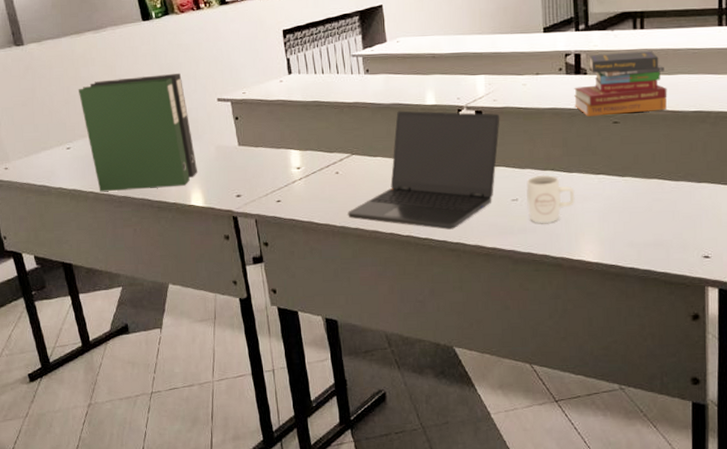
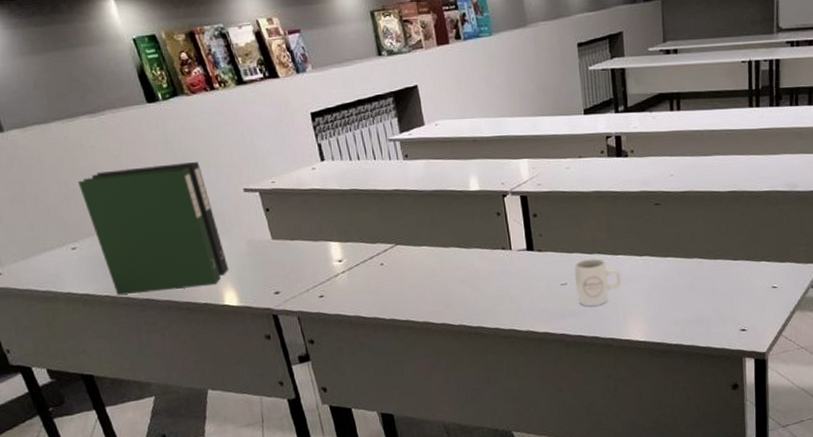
laptop: present [348,110,500,230] -> none [396,197,546,317]
books: present [574,51,668,117] -> none [616,132,704,199]

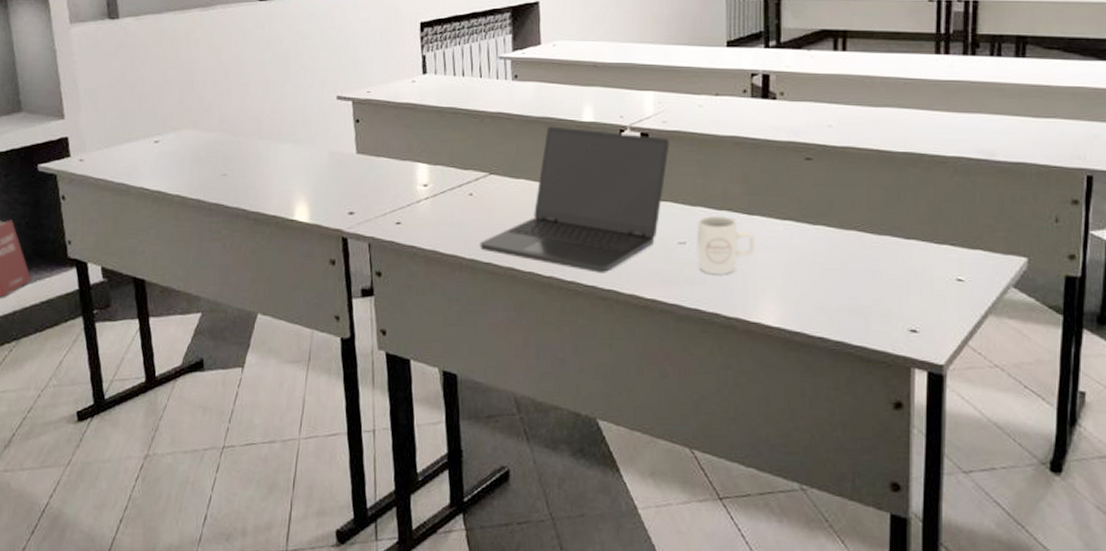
binder: present [77,161,230,296] -> none [175,63,306,197]
laptop: none [396,197,546,317] -> present [480,126,670,273]

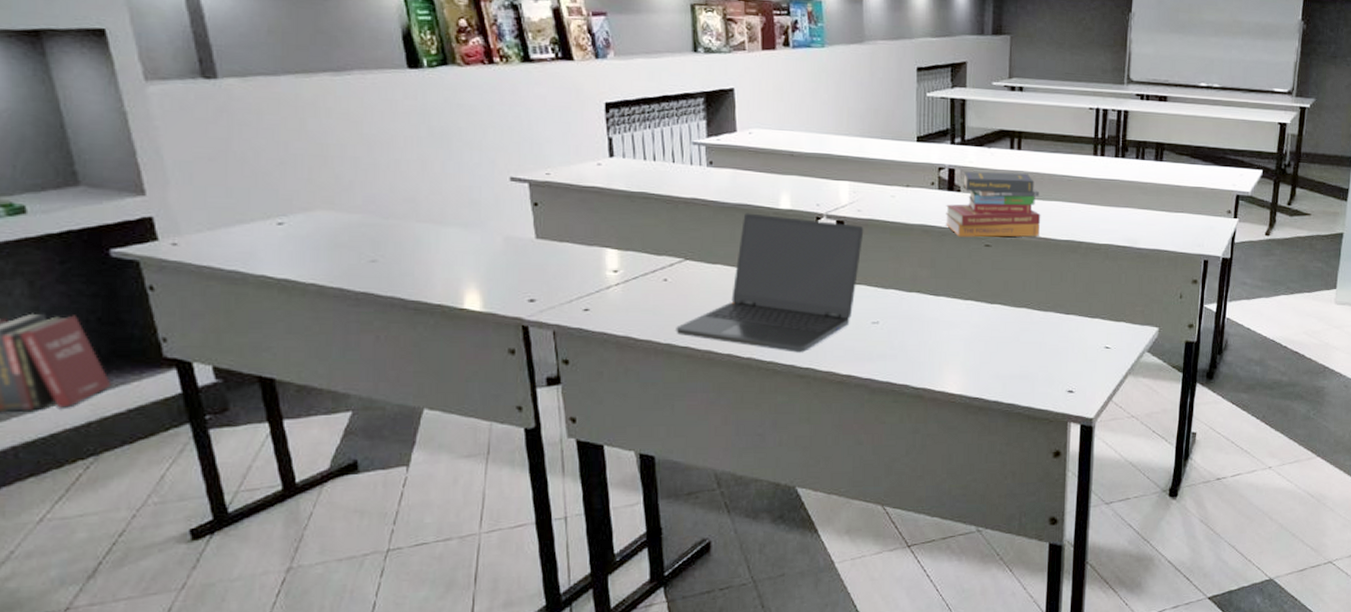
mug: present [697,216,755,275] -> none [889,297,941,351]
books: none [760,76,872,150] -> present [946,171,1041,238]

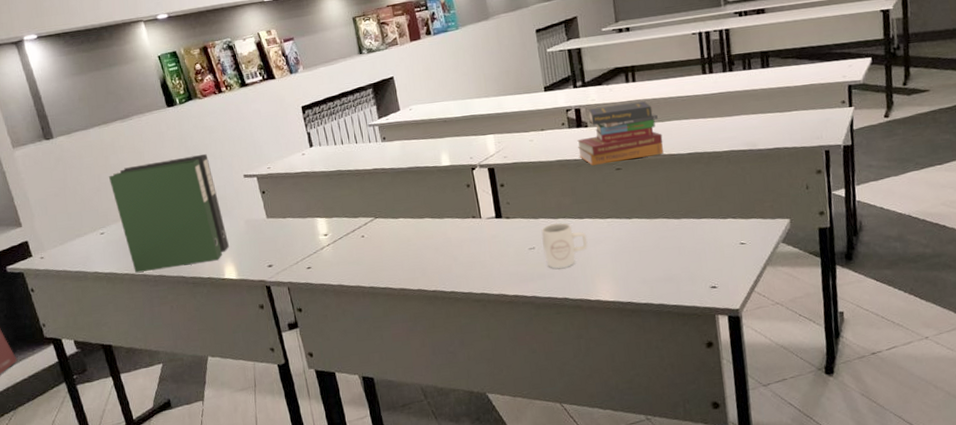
binder: none [301,138,477,286] -> present [108,153,230,273]
laptop: present [676,213,864,353] -> none [376,169,512,282]
mug: none [889,297,941,351] -> present [541,222,588,269]

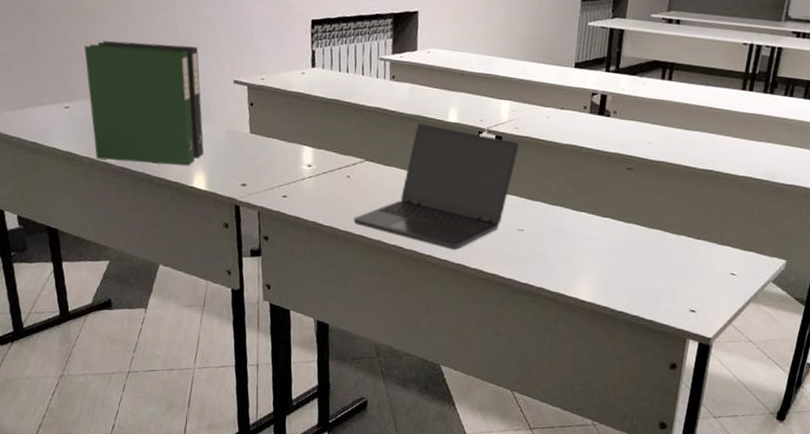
laptop: none [376,169,512,282] -> present [353,123,519,251]
mug: present [541,222,588,269] -> none [532,209,580,258]
books: present [577,101,664,166] -> none [593,98,685,164]

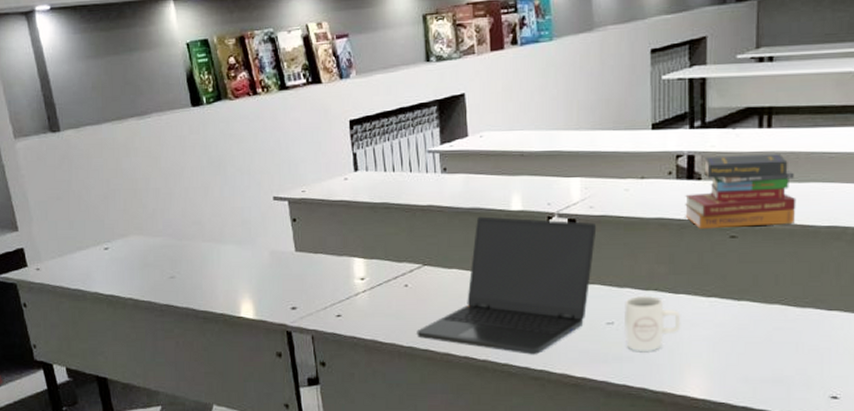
binder: present [84,40,204,166] -> none [118,166,250,299]
mug: none [532,209,580,258] -> present [624,296,681,353]
books: none [593,98,685,164] -> present [685,154,796,229]

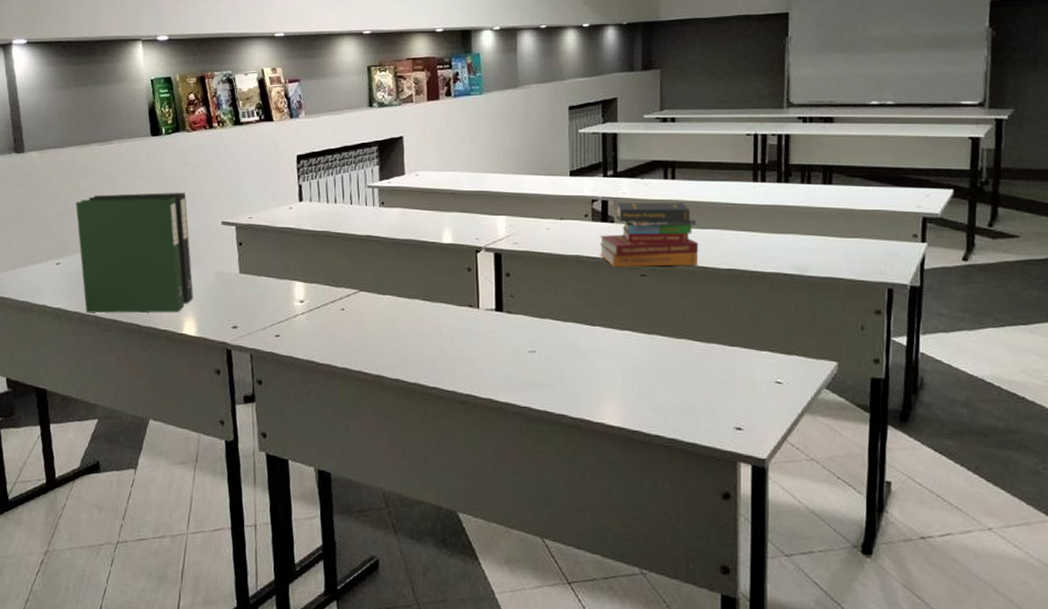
binder: none [118,166,250,299] -> present [75,192,194,314]
laptop: present [417,216,597,355] -> none [351,247,520,380]
mug: present [624,296,681,353] -> none [545,327,597,380]

